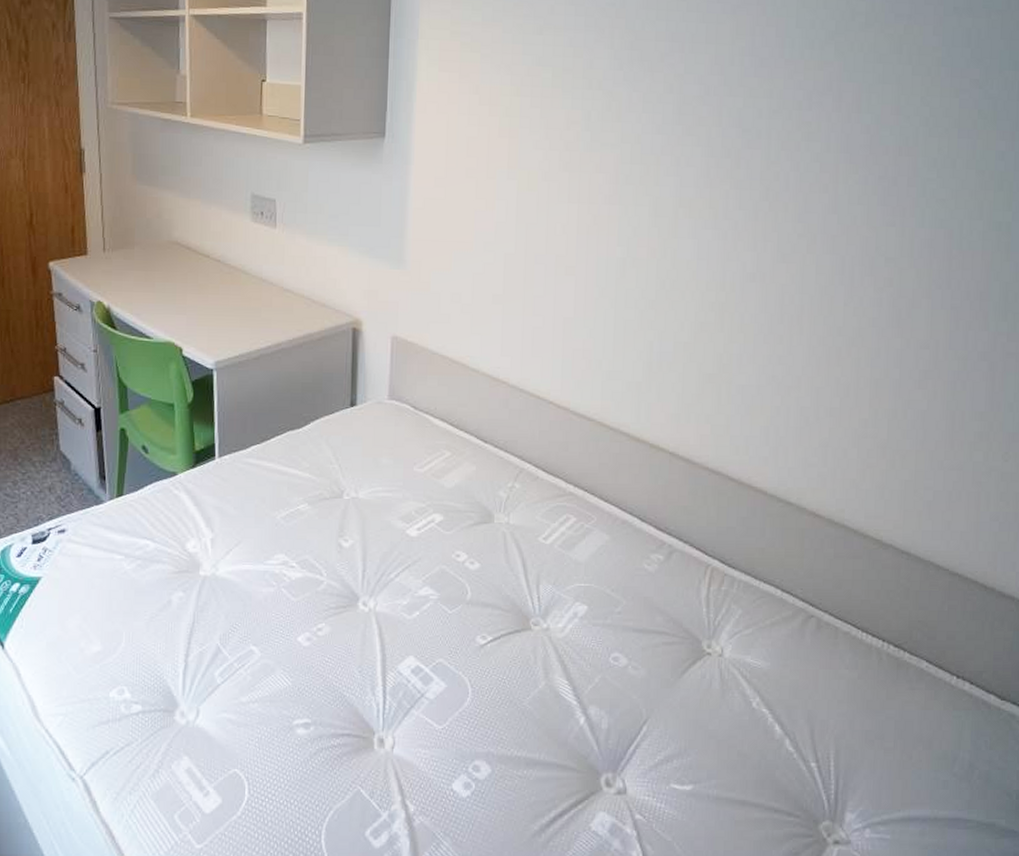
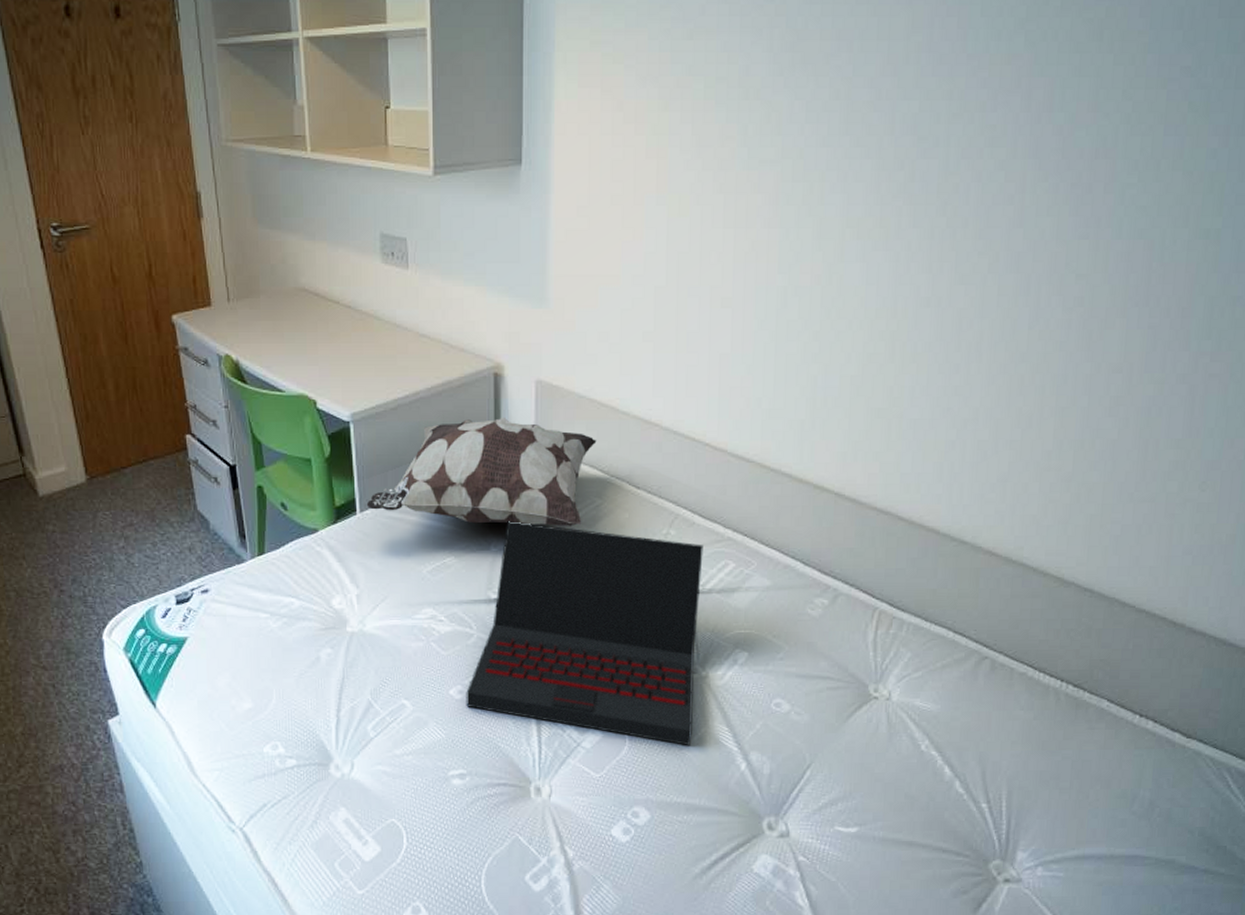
decorative pillow: none [225,371,447,477] -> present [366,418,597,526]
laptop: none [313,470,546,699] -> present [466,521,703,746]

